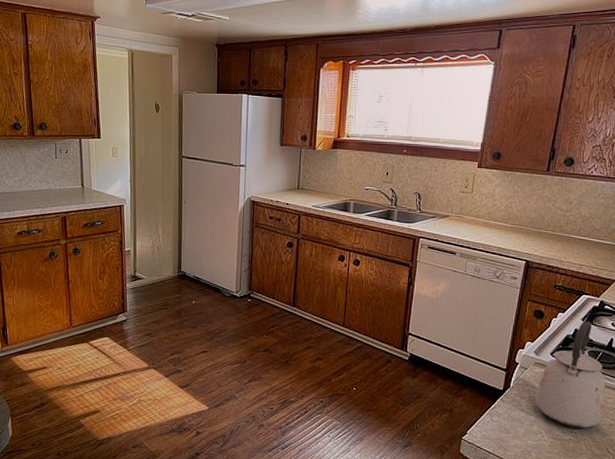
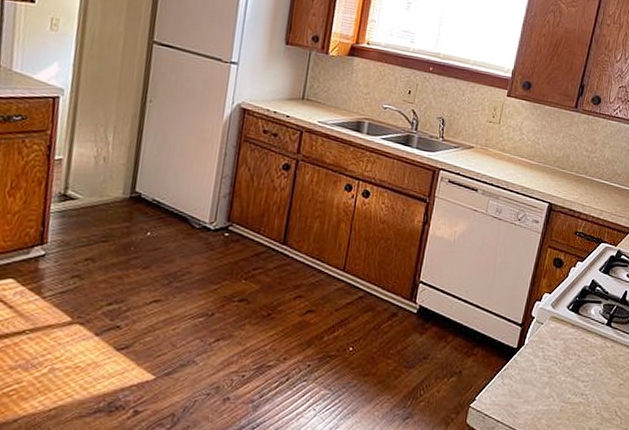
kettle: present [534,321,606,429] -> none [548,271,618,390]

